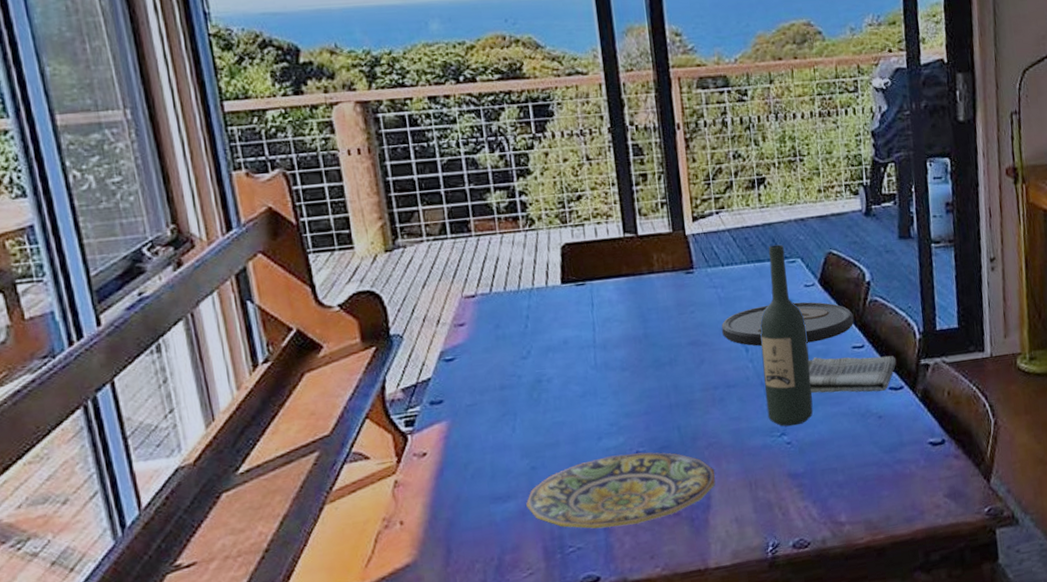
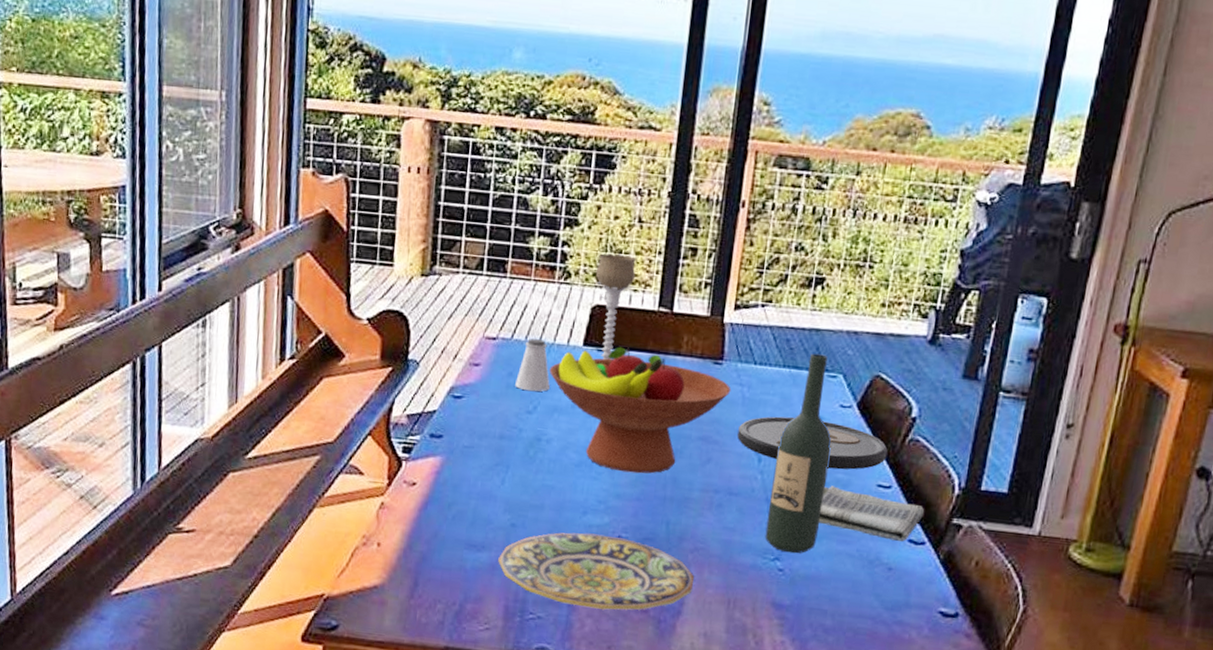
saltshaker: none [504,286,539,338] -> present [515,338,550,392]
fruit bowl: none [534,276,707,392] -> present [549,346,732,474]
candle holder: none [557,192,597,292] -> present [595,253,636,360]

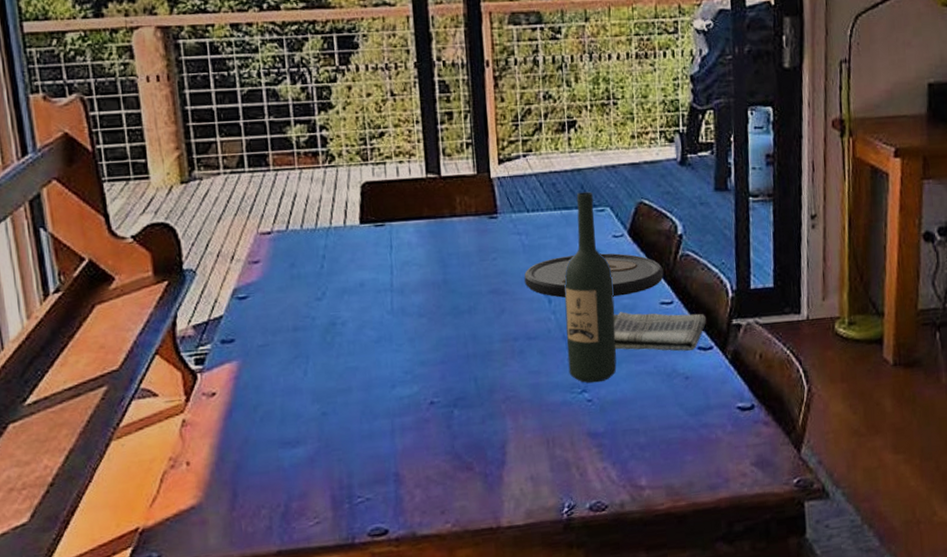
plate: present [498,532,695,610] -> none [315,403,512,480]
saltshaker: present [515,338,550,392] -> none [299,225,335,279]
fruit bowl: present [549,346,732,474] -> none [330,218,511,339]
candle holder: present [595,253,636,360] -> none [358,129,399,233]

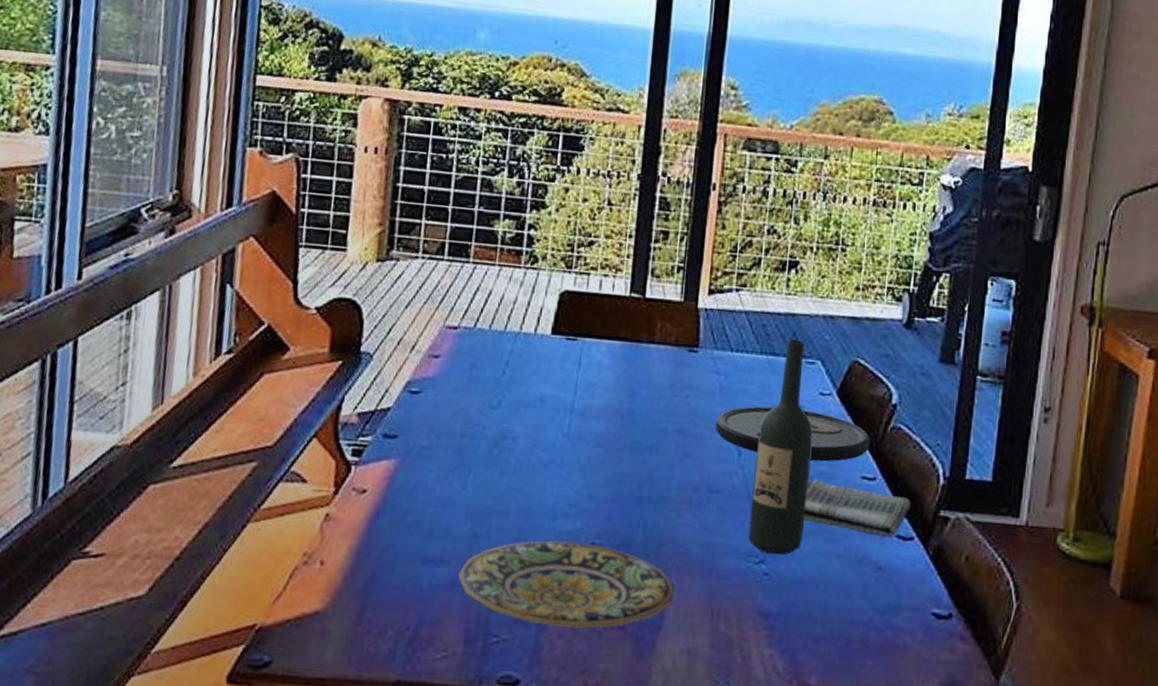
plate: none [315,403,512,480] -> present [458,540,675,628]

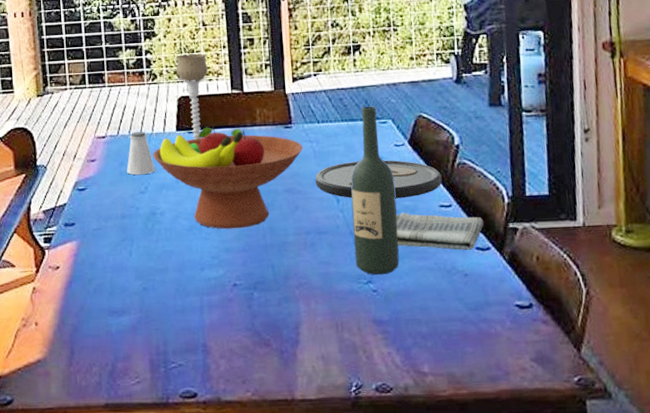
plate: present [458,540,675,628] -> none [137,285,304,350]
saltshaker: none [478,326,516,385] -> present [127,131,155,175]
fruit bowl: none [515,334,708,472] -> present [152,126,303,229]
candle holder: none [564,237,606,349] -> present [176,53,209,139]

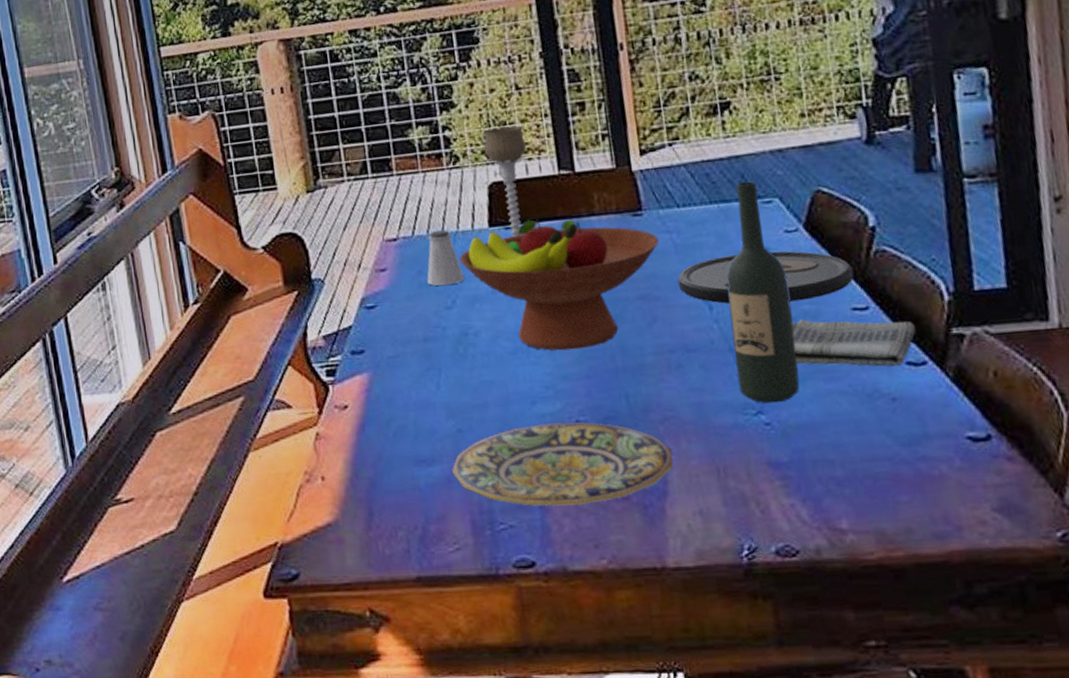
plate: none [137,285,304,350] -> present [452,422,673,506]

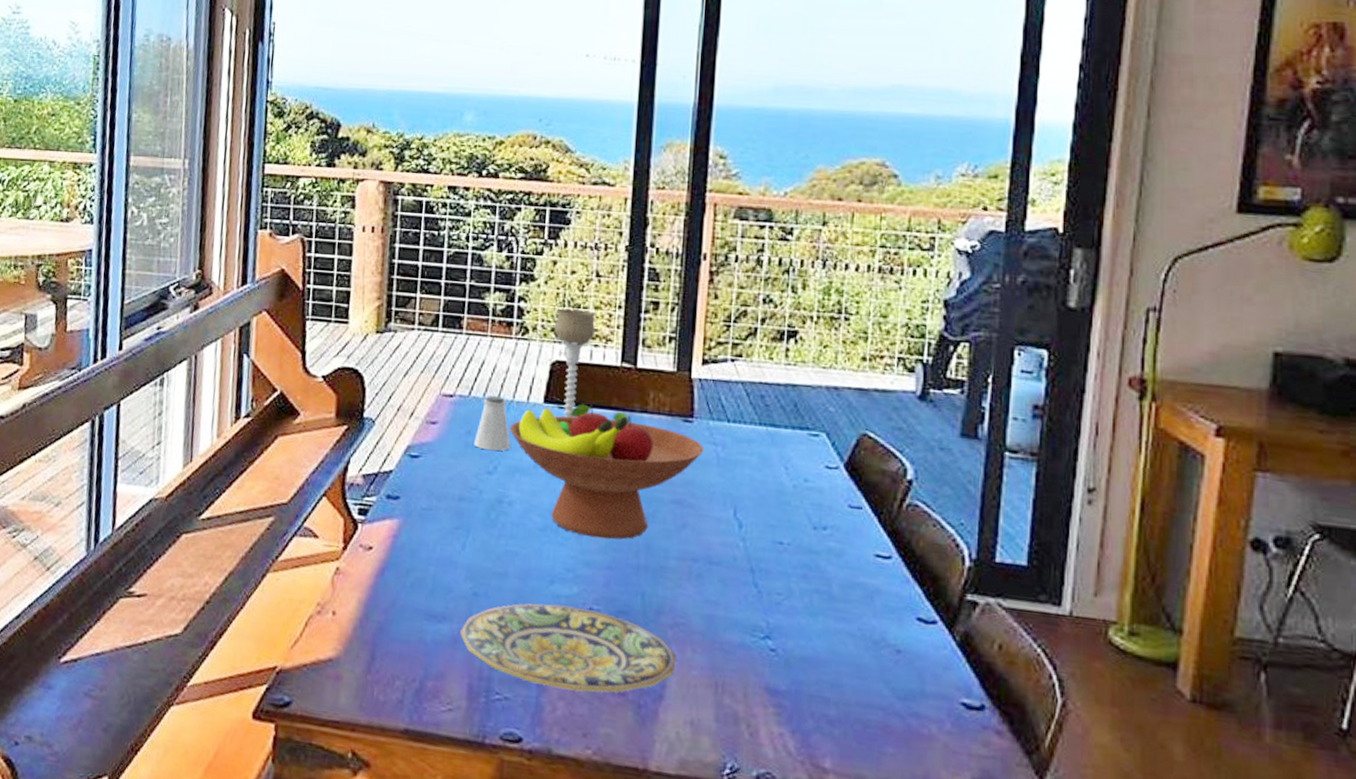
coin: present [678,251,854,304] -> none [714,478,883,538]
wine bottle: present [727,181,800,404] -> none [752,410,819,632]
dish towel: present [791,319,916,367] -> none [811,555,933,620]

